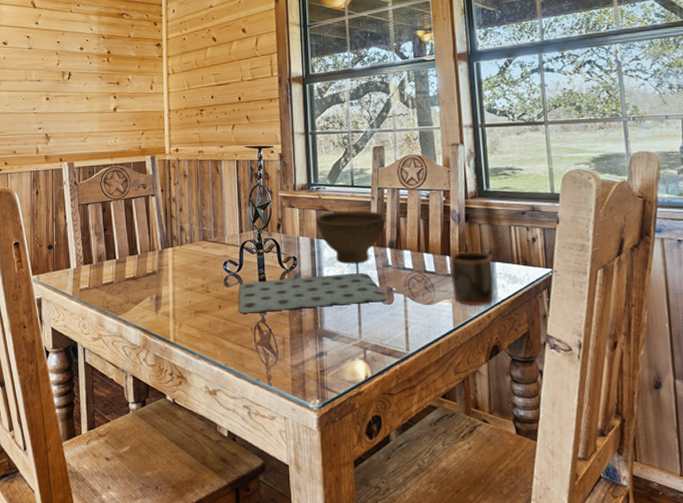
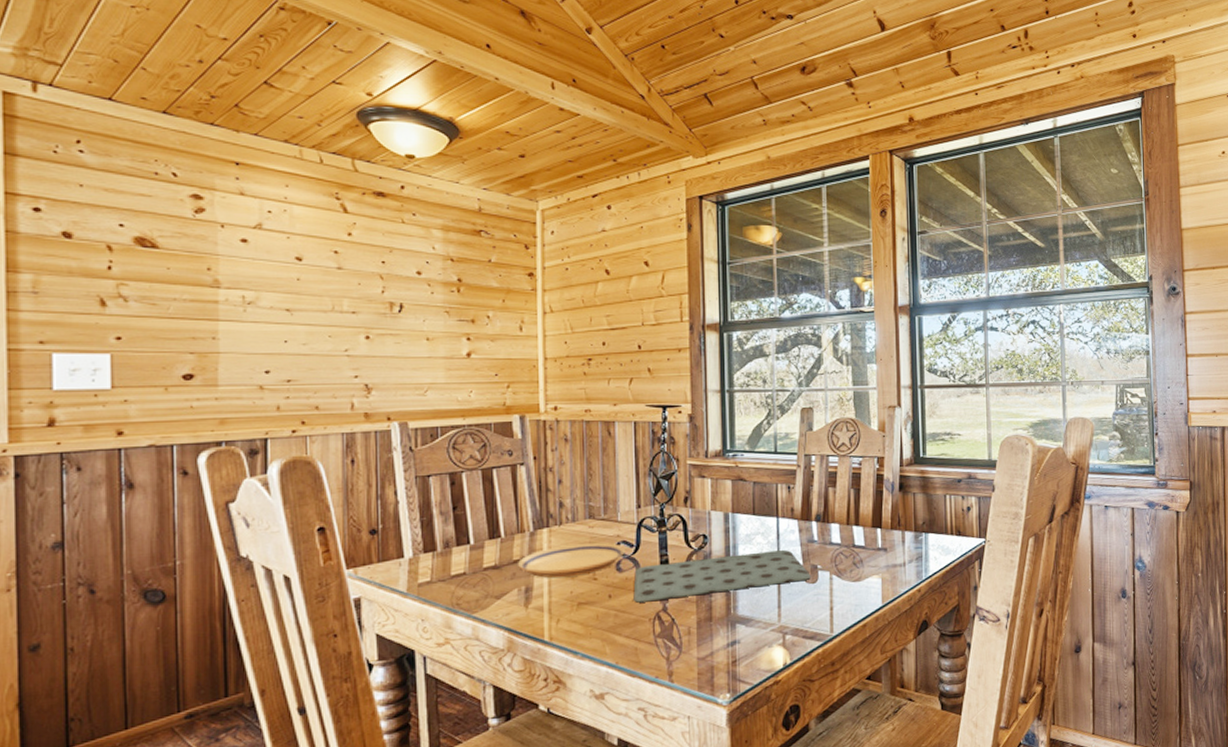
plate: none [150,260,231,290] -> present [518,542,625,579]
bowl: present [315,210,386,264] -> none [730,480,813,541]
mug: present [450,251,495,306] -> none [881,522,927,581]

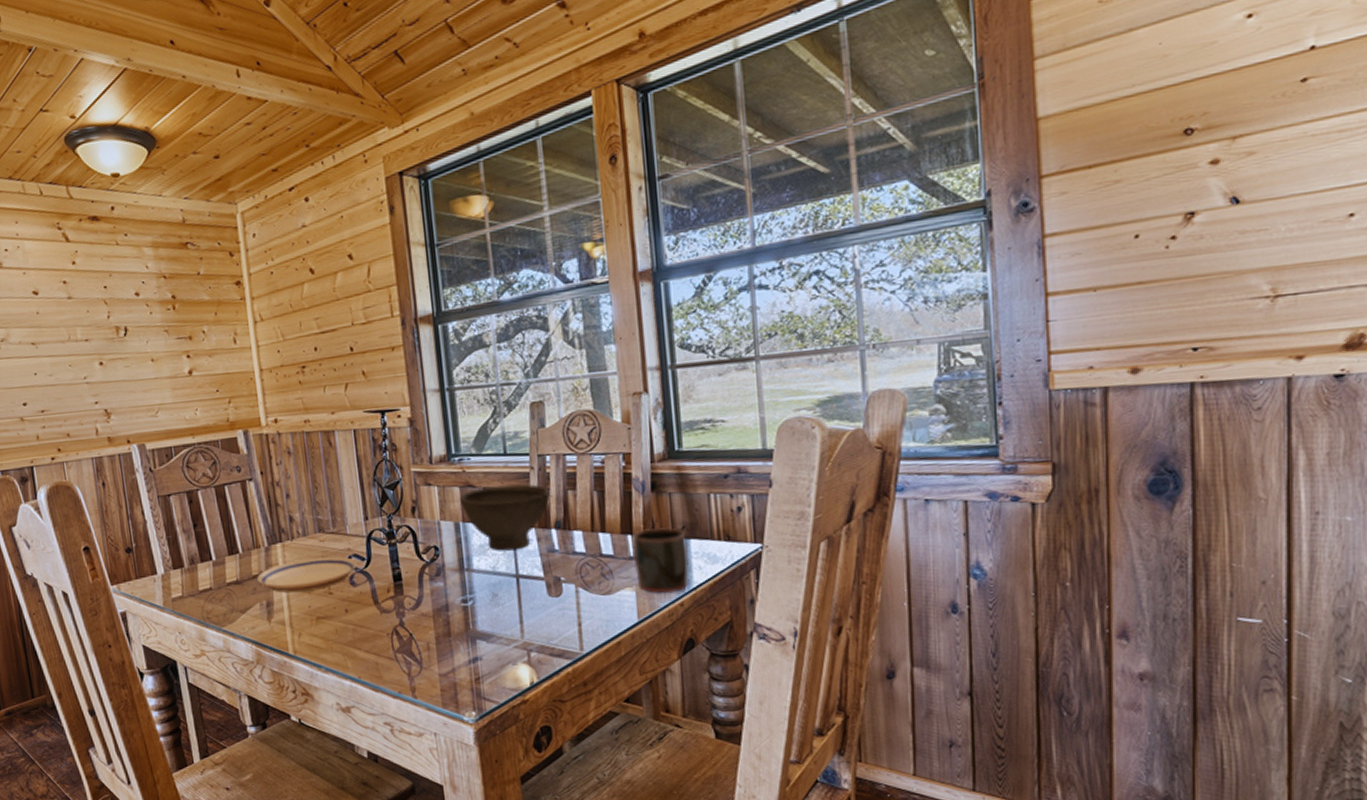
placemat: present [633,549,811,603] -> none [368,560,554,617]
bowl: none [730,480,813,541] -> present [459,484,550,551]
mug: none [881,522,927,581] -> present [632,527,689,594]

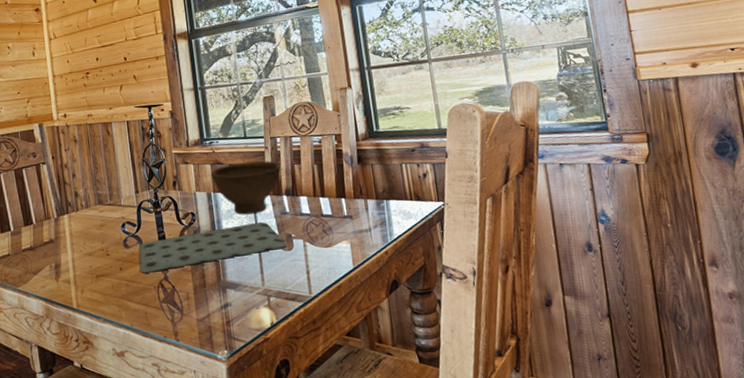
plate: present [257,556,357,593] -> none [48,223,130,256]
placemat: none [368,560,554,617] -> present [138,221,287,274]
mug: present [632,527,689,594] -> none [346,191,390,245]

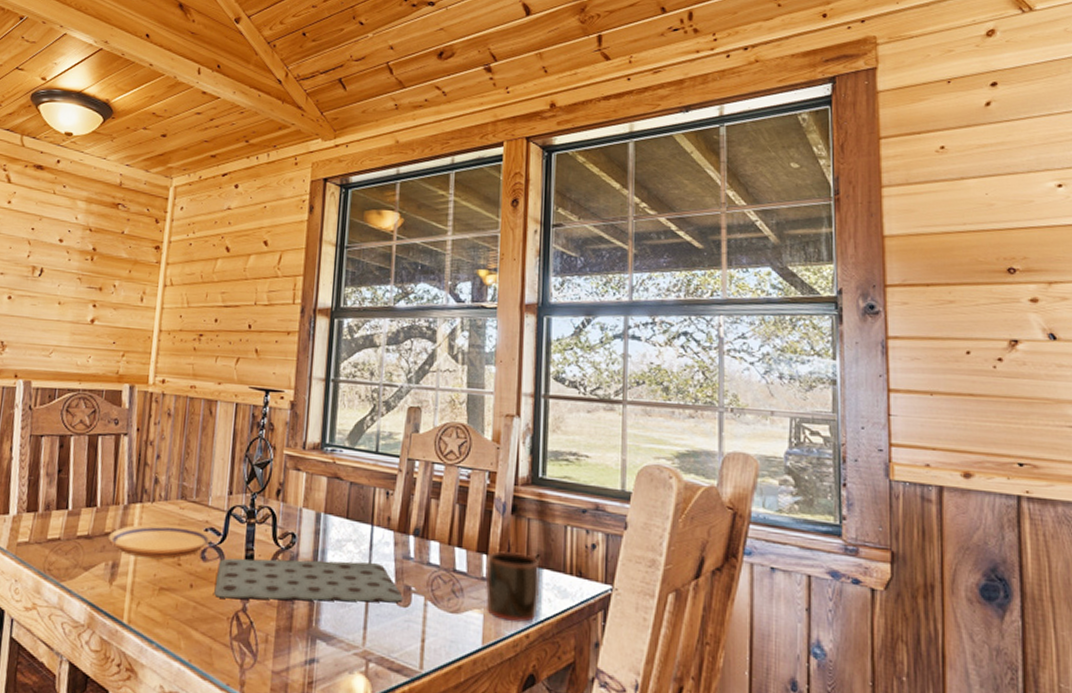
plate: none [48,223,130,256] -> present [108,523,212,559]
bowl: present [210,160,281,215] -> none [324,482,414,551]
mug: none [346,191,390,245] -> present [485,551,541,623]

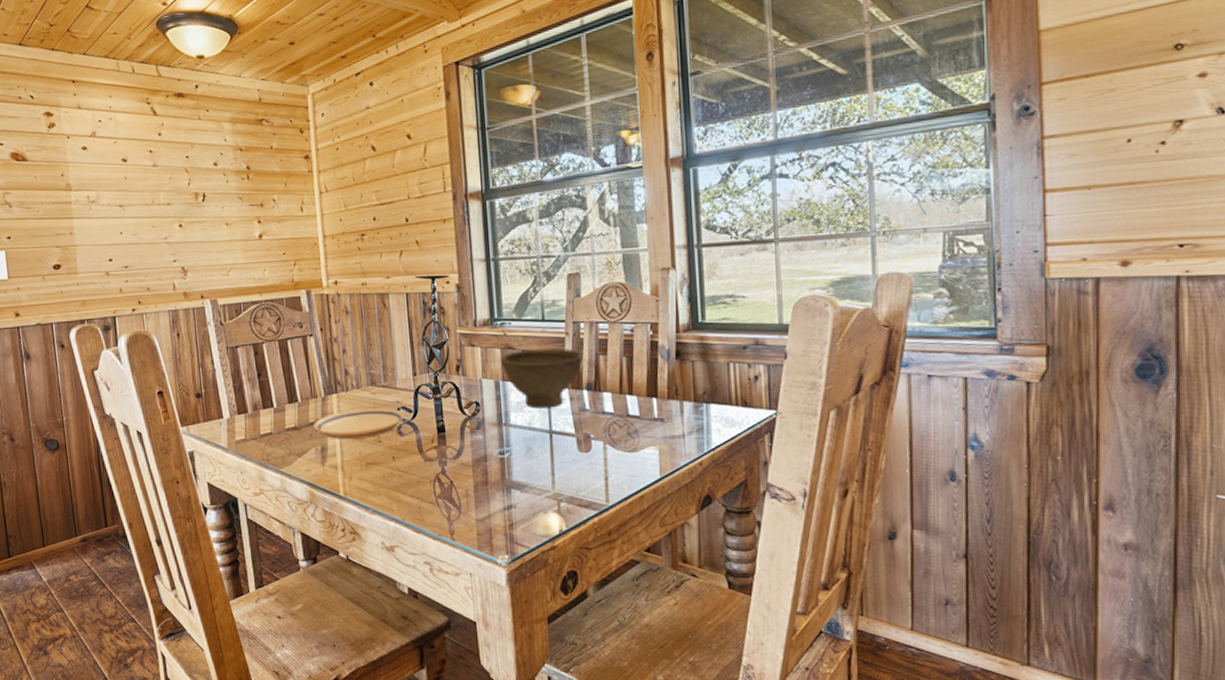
placemat: present [214,558,403,603] -> none [414,417,584,465]
bowl: none [324,482,414,551] -> present [500,348,583,409]
mug: present [485,551,541,623] -> none [657,391,709,453]

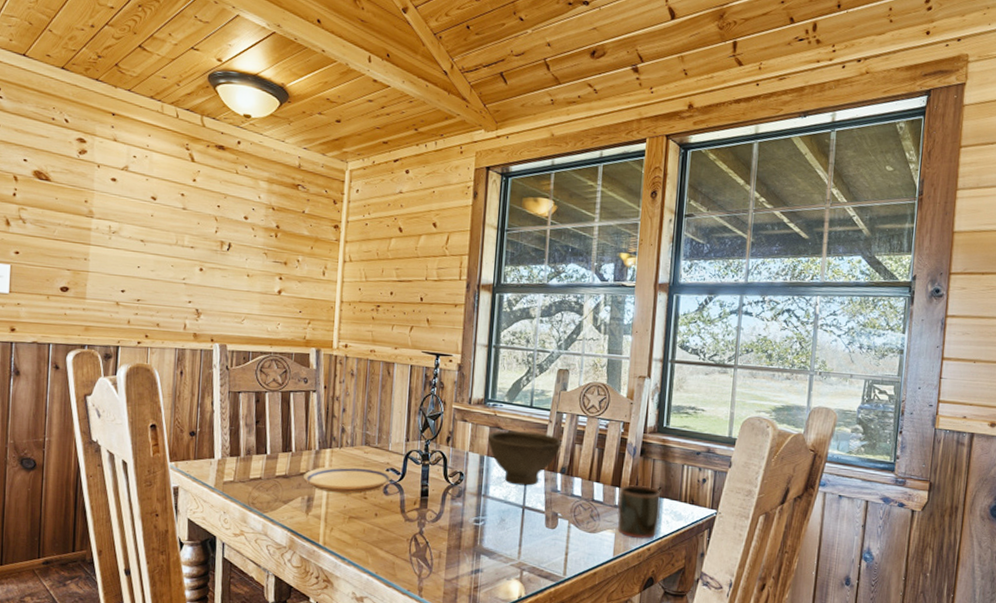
mug: none [657,391,709,453] -> present [617,484,662,539]

